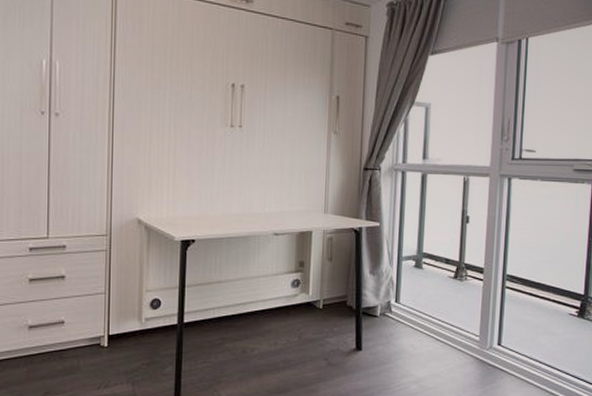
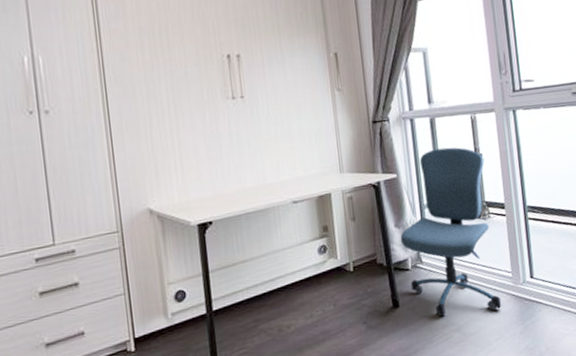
office chair: none [373,204,470,369] -> present [400,147,502,317]

